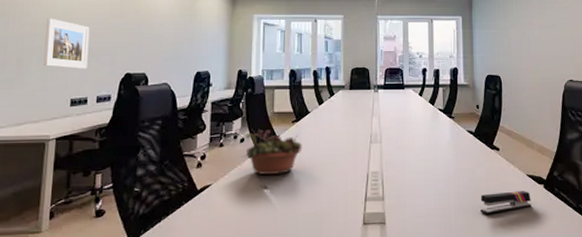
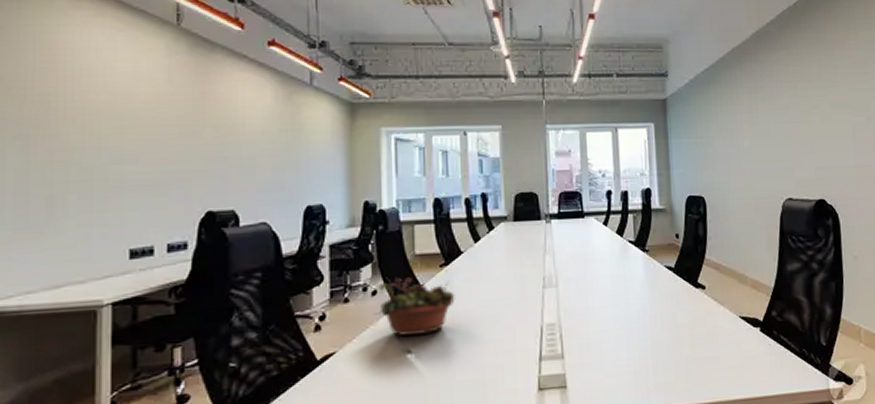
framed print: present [43,18,90,69] -> none [85,139,151,208]
stapler: present [480,191,531,214] -> none [683,336,746,368]

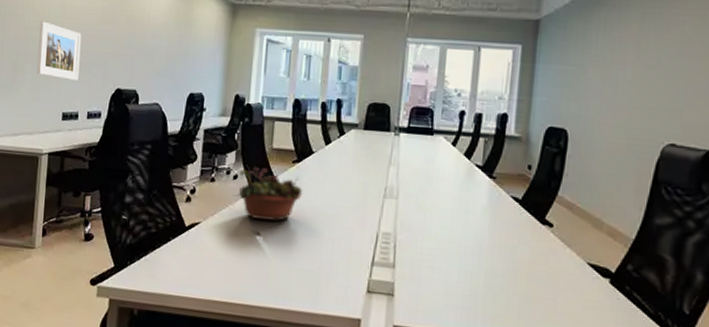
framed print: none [85,139,151,208] -> present [36,21,82,81]

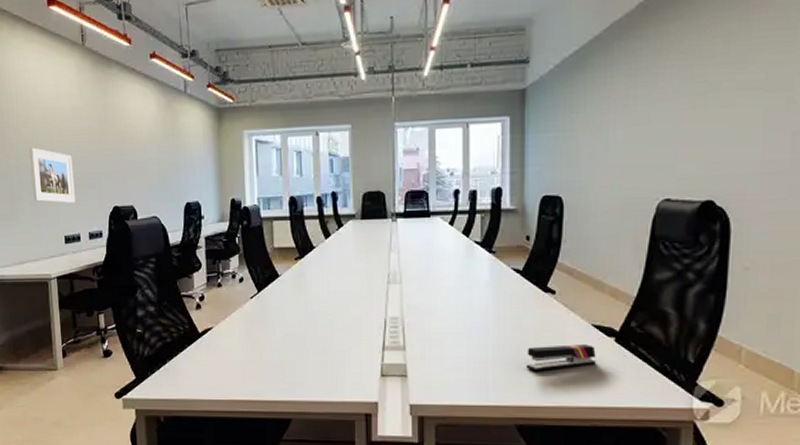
succulent planter: present [233,167,303,221] -> none [242,268,308,318]
stapler: none [517,279,590,306] -> present [526,344,596,371]

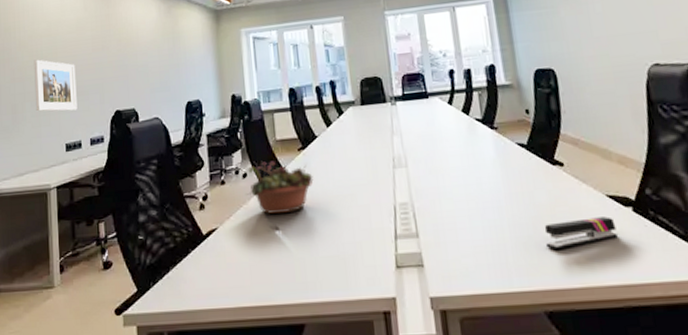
succulent planter: none [242,268,308,318] -> present [246,161,313,214]

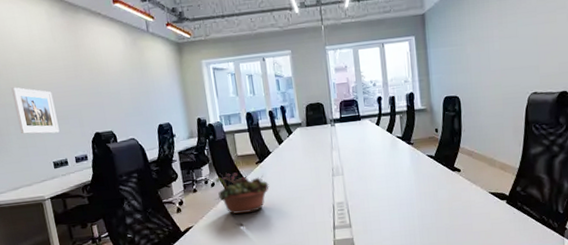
stapler: present [544,216,618,249] -> none [443,207,494,232]

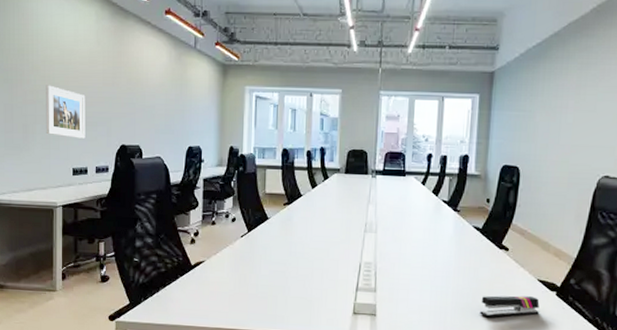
succulent planter: present [215,172,269,214] -> none [233,210,294,257]
stapler: none [443,207,494,232] -> present [480,295,540,317]

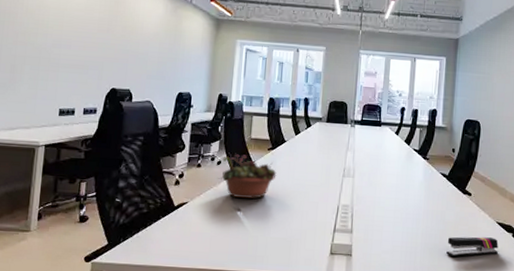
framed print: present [46,85,86,139] -> none [34,28,79,81]
succulent planter: none [233,210,294,257] -> present [217,154,277,199]

